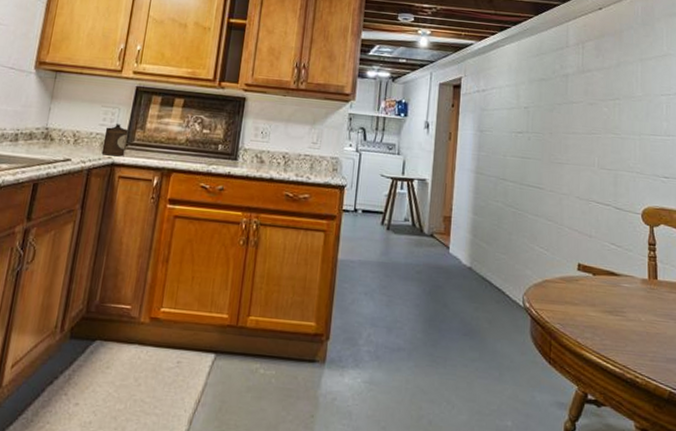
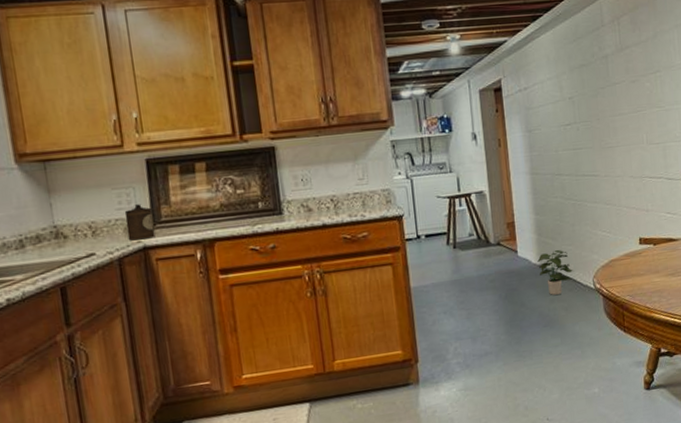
potted plant: none [468,256,504,305] -> present [537,250,574,296]

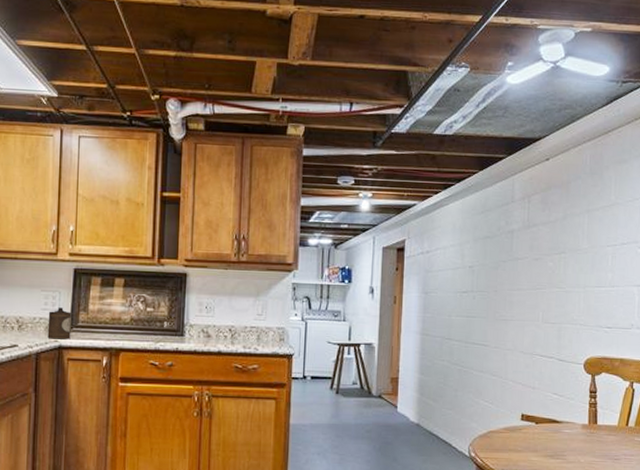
potted plant: present [537,250,574,296] -> none [416,412,451,457]

